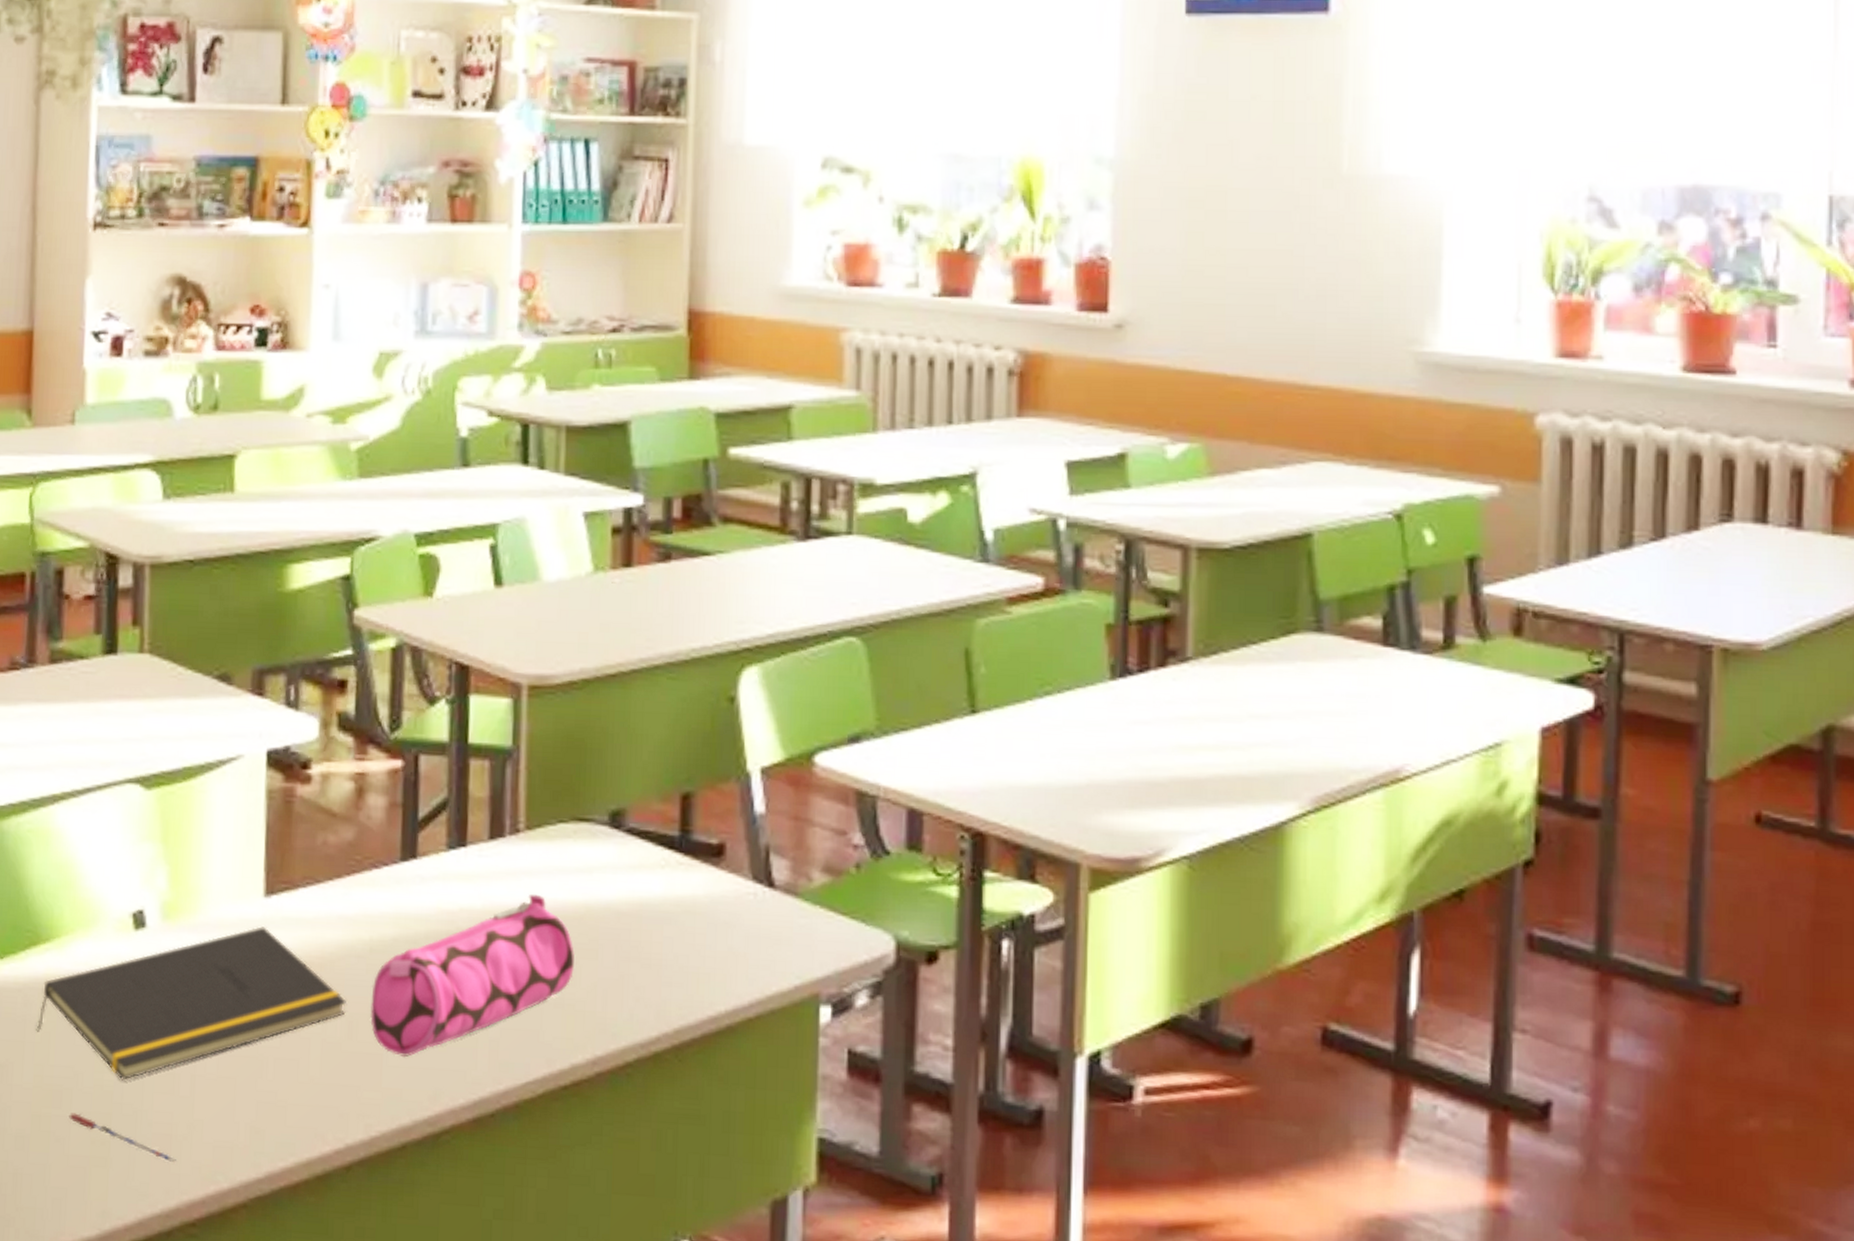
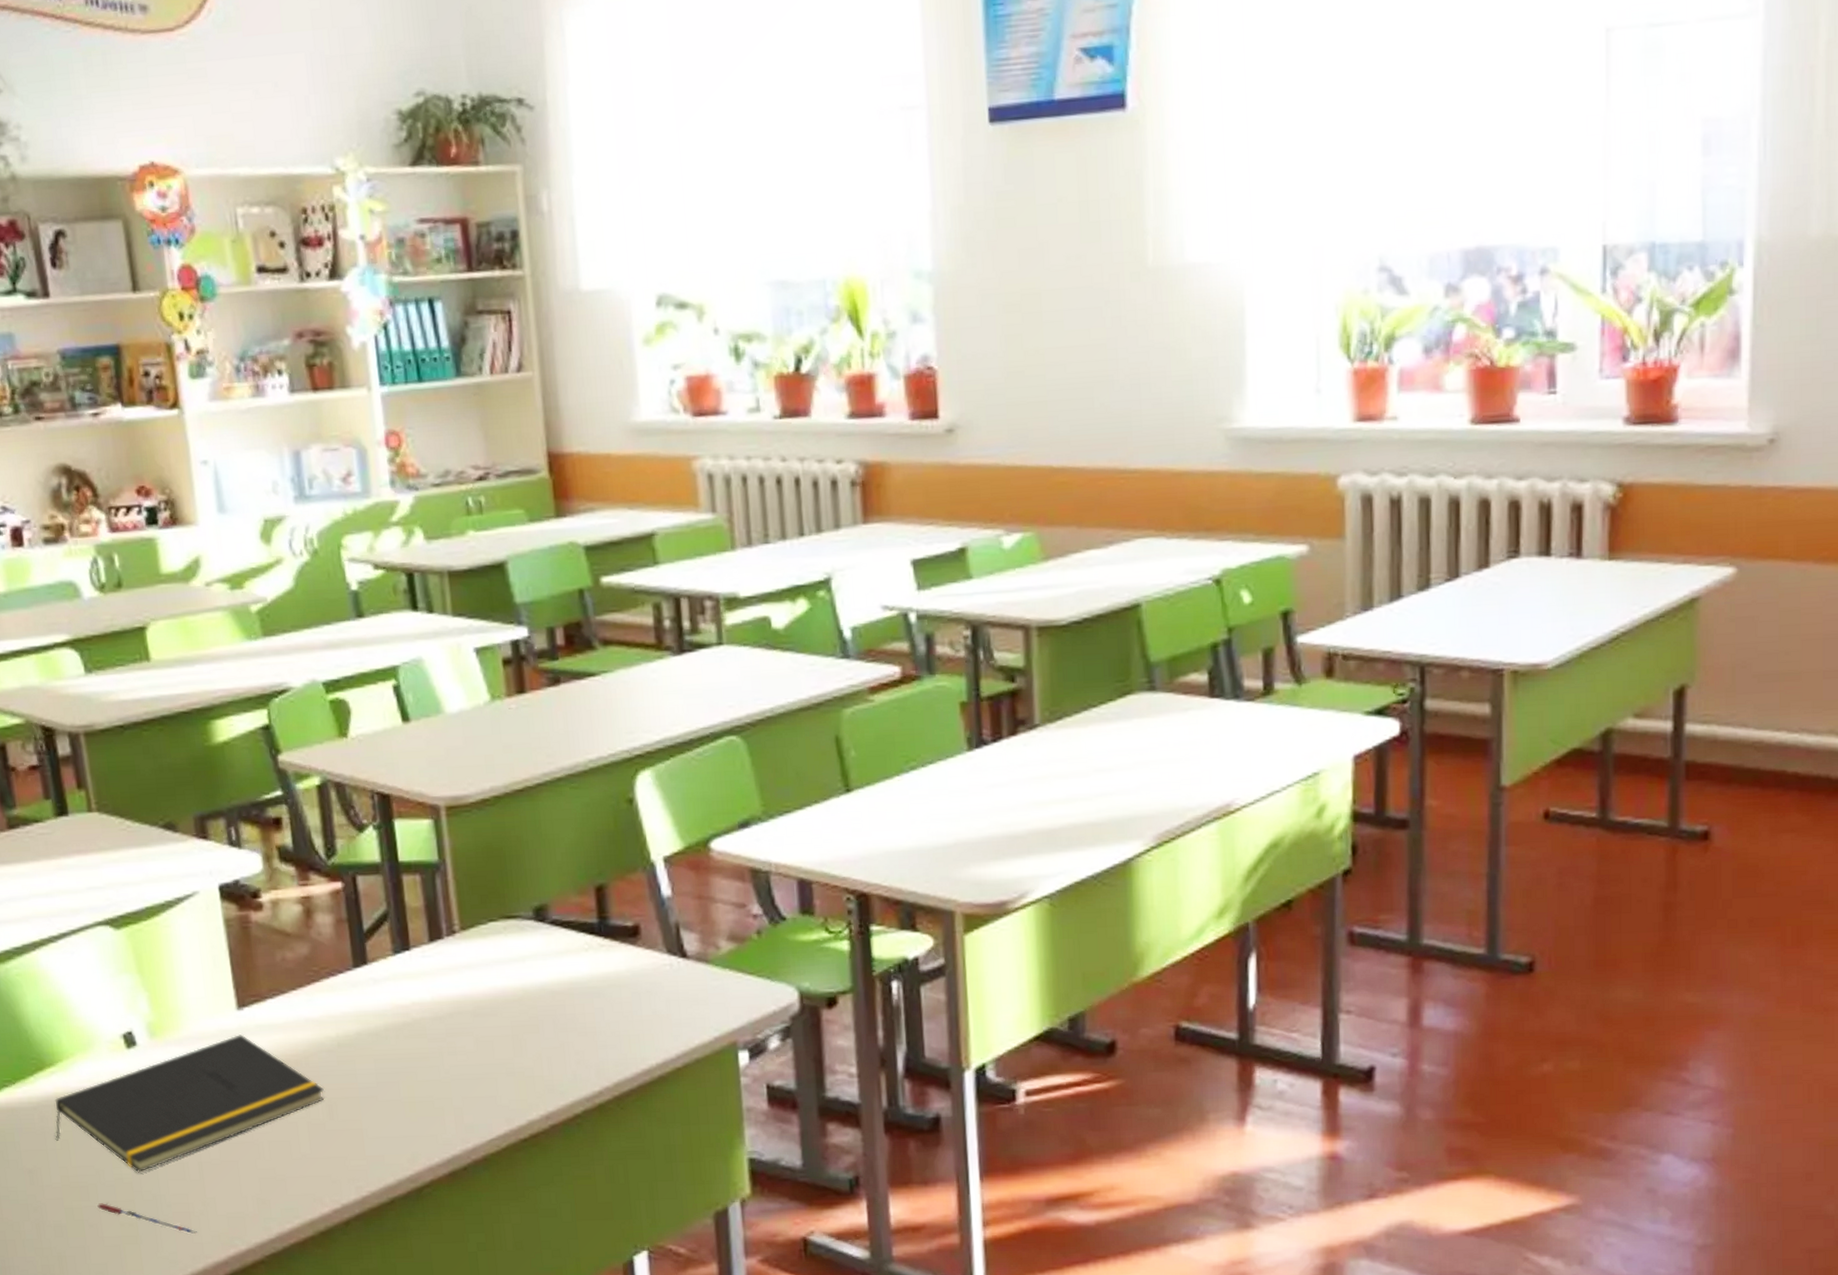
pencil case: present [370,893,574,1058] -> none [344,983,520,1130]

